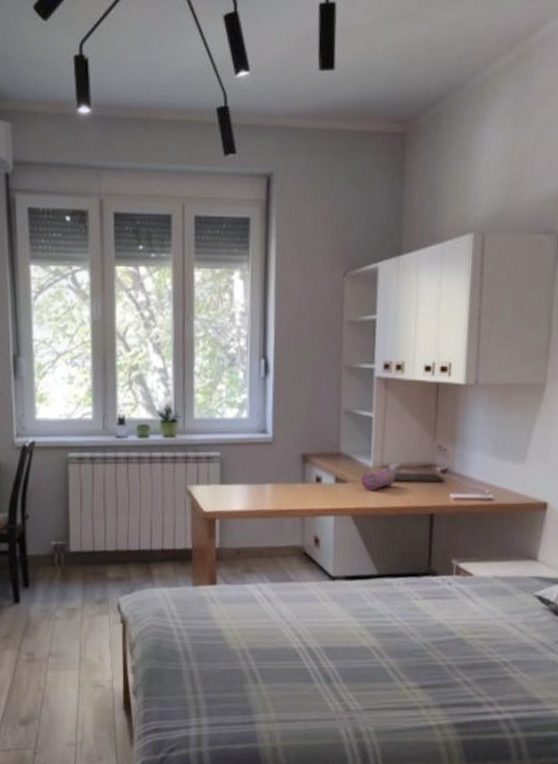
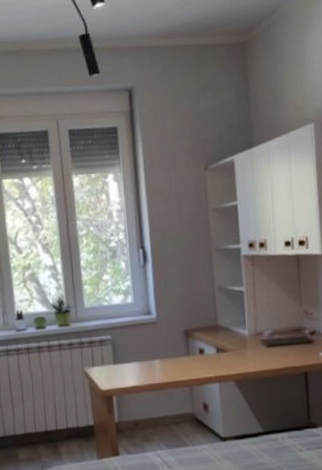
pencil case: present [361,468,395,489] -> none [239,335,270,356]

